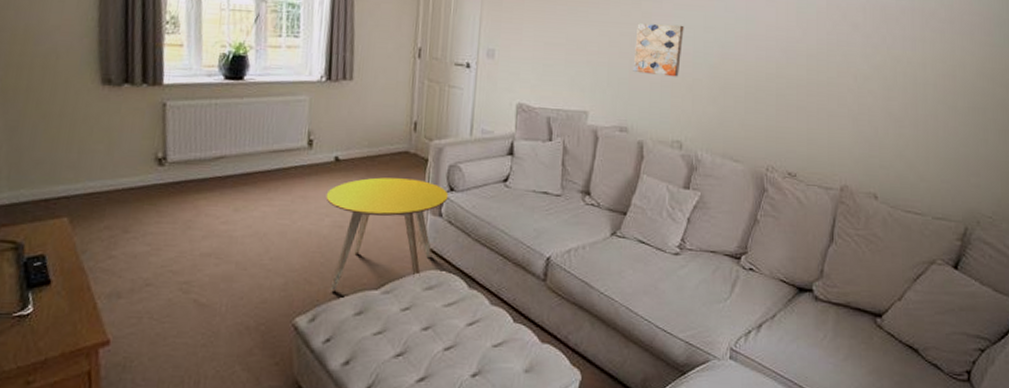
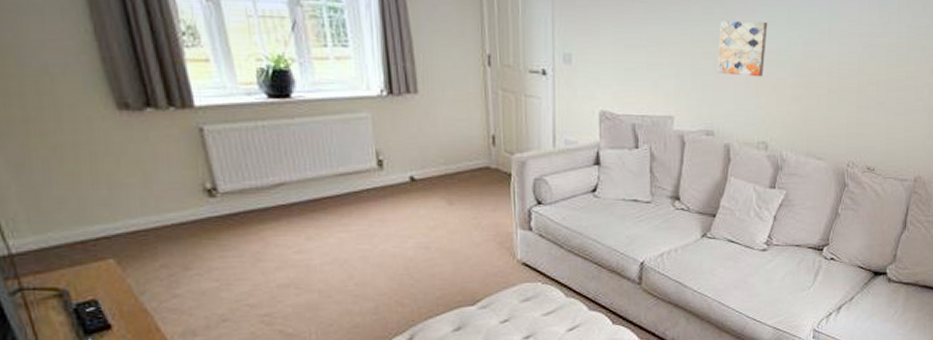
side table: present [325,177,449,291] -> none [406,195,537,311]

